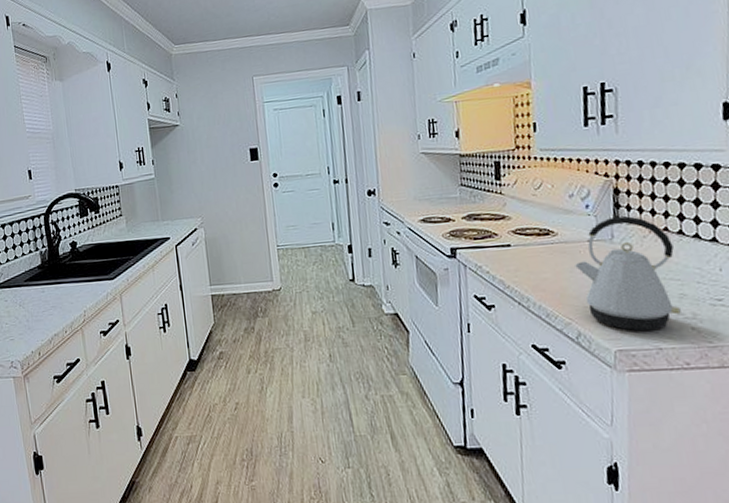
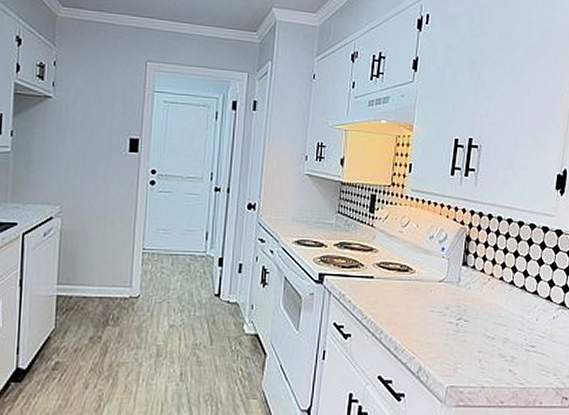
kettle: present [575,216,681,331] -> none [425,263,505,369]

